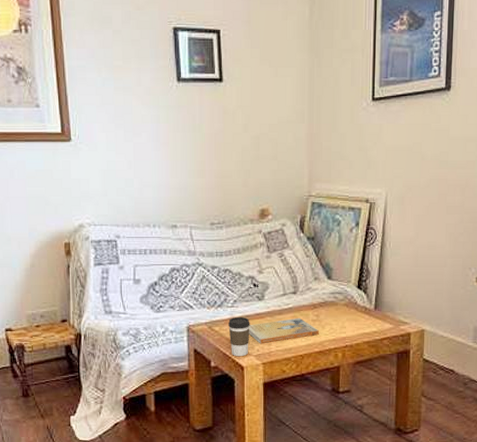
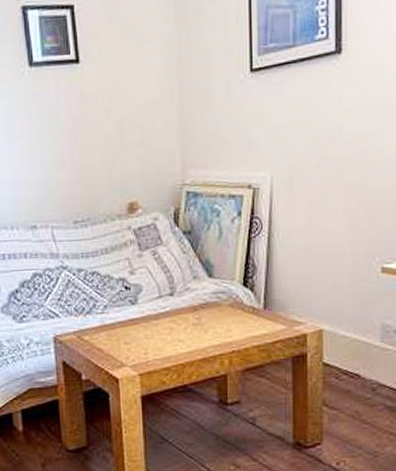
coffee cup: present [228,316,250,357] -> none [99,323,124,368]
book: present [248,317,319,344] -> none [121,322,201,353]

